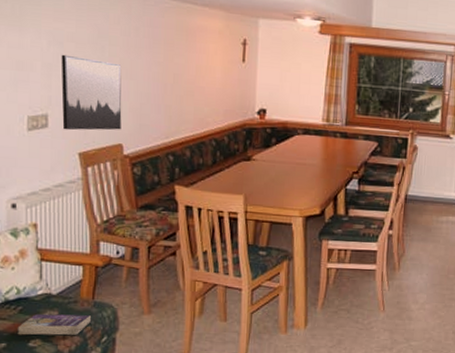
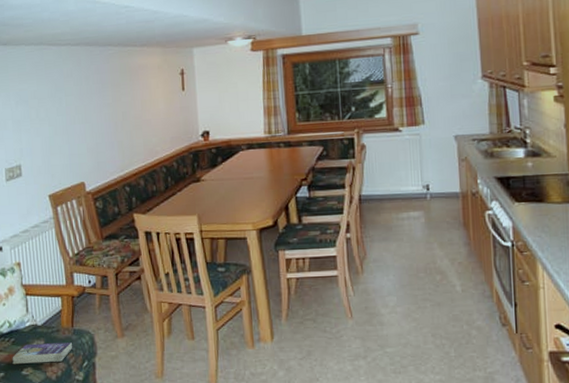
wall art: present [61,54,122,131] -> none [27,110,82,177]

